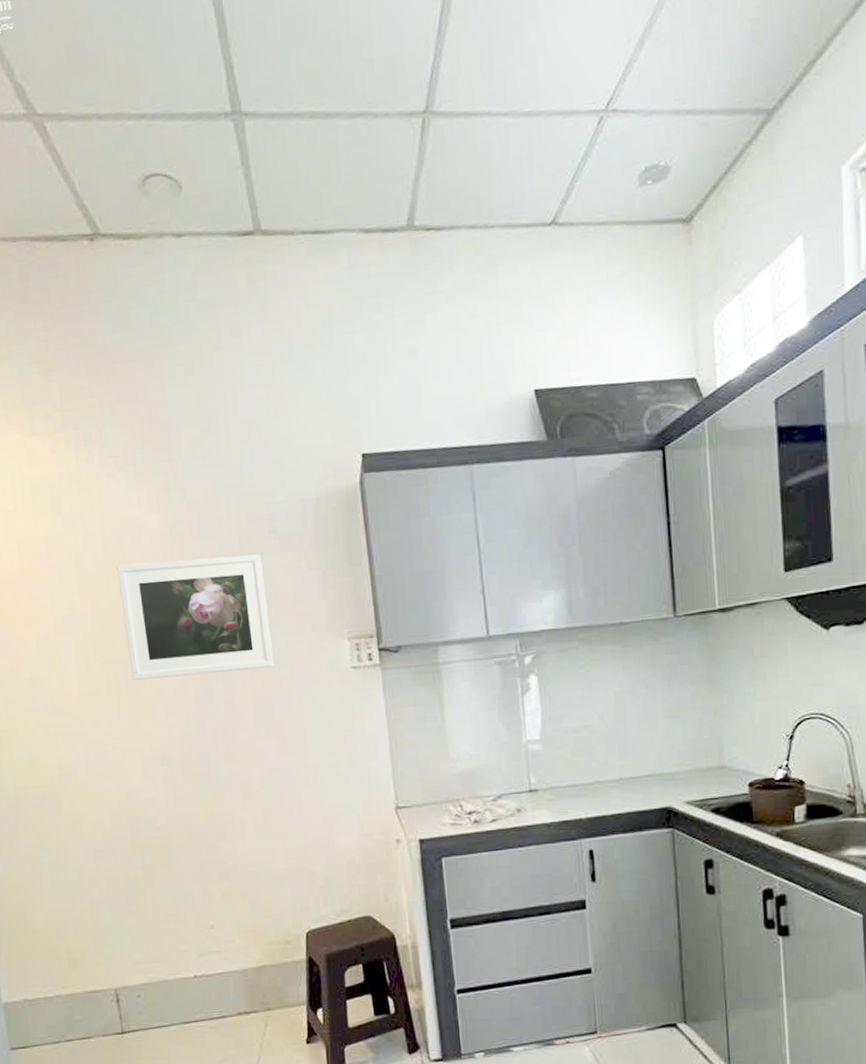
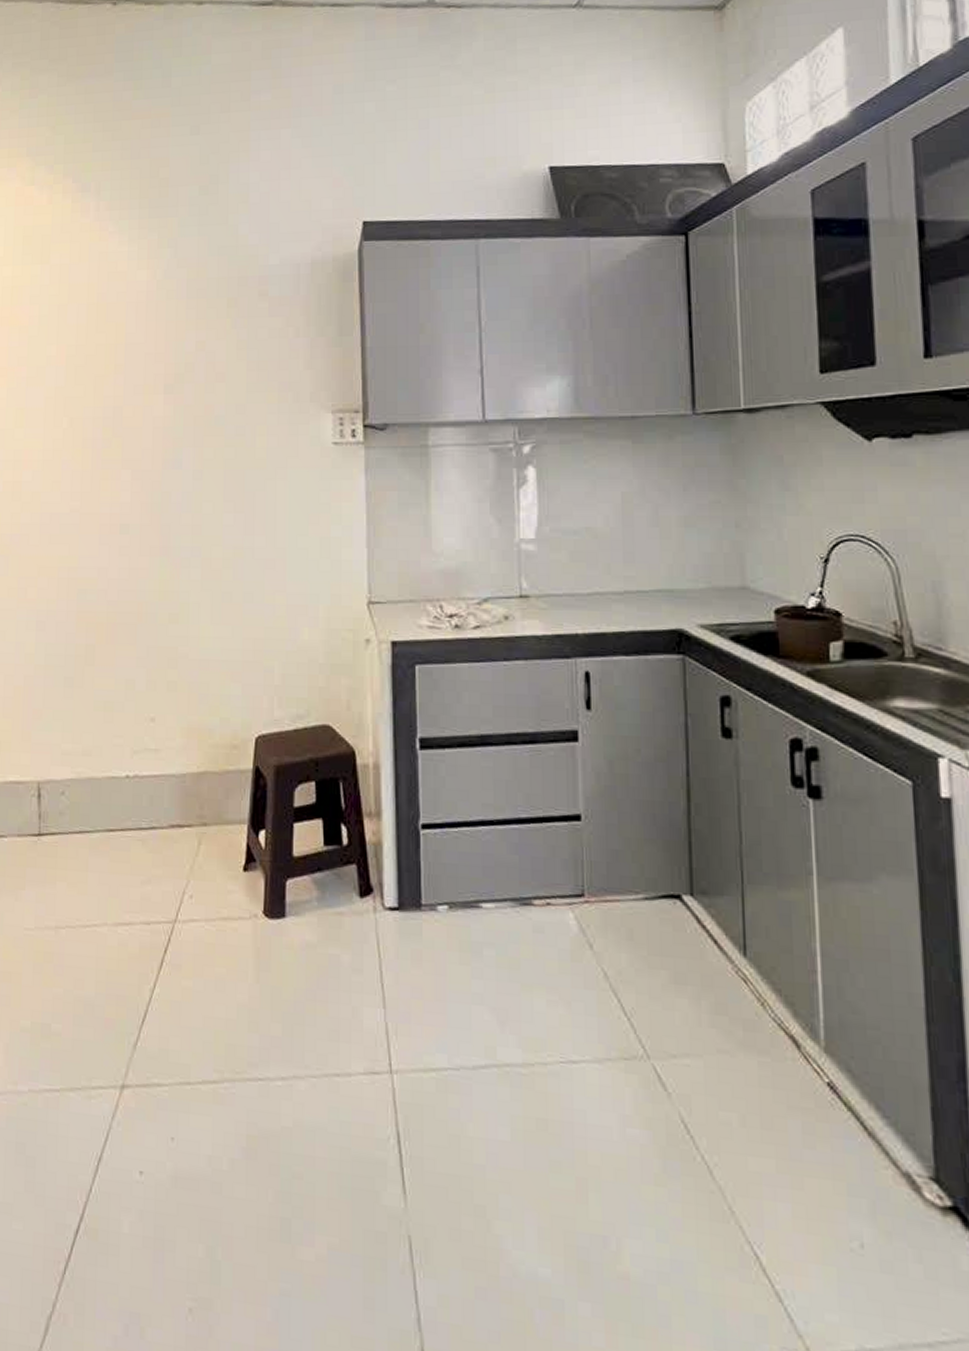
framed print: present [117,554,274,680] -> none [98,317,250,439]

